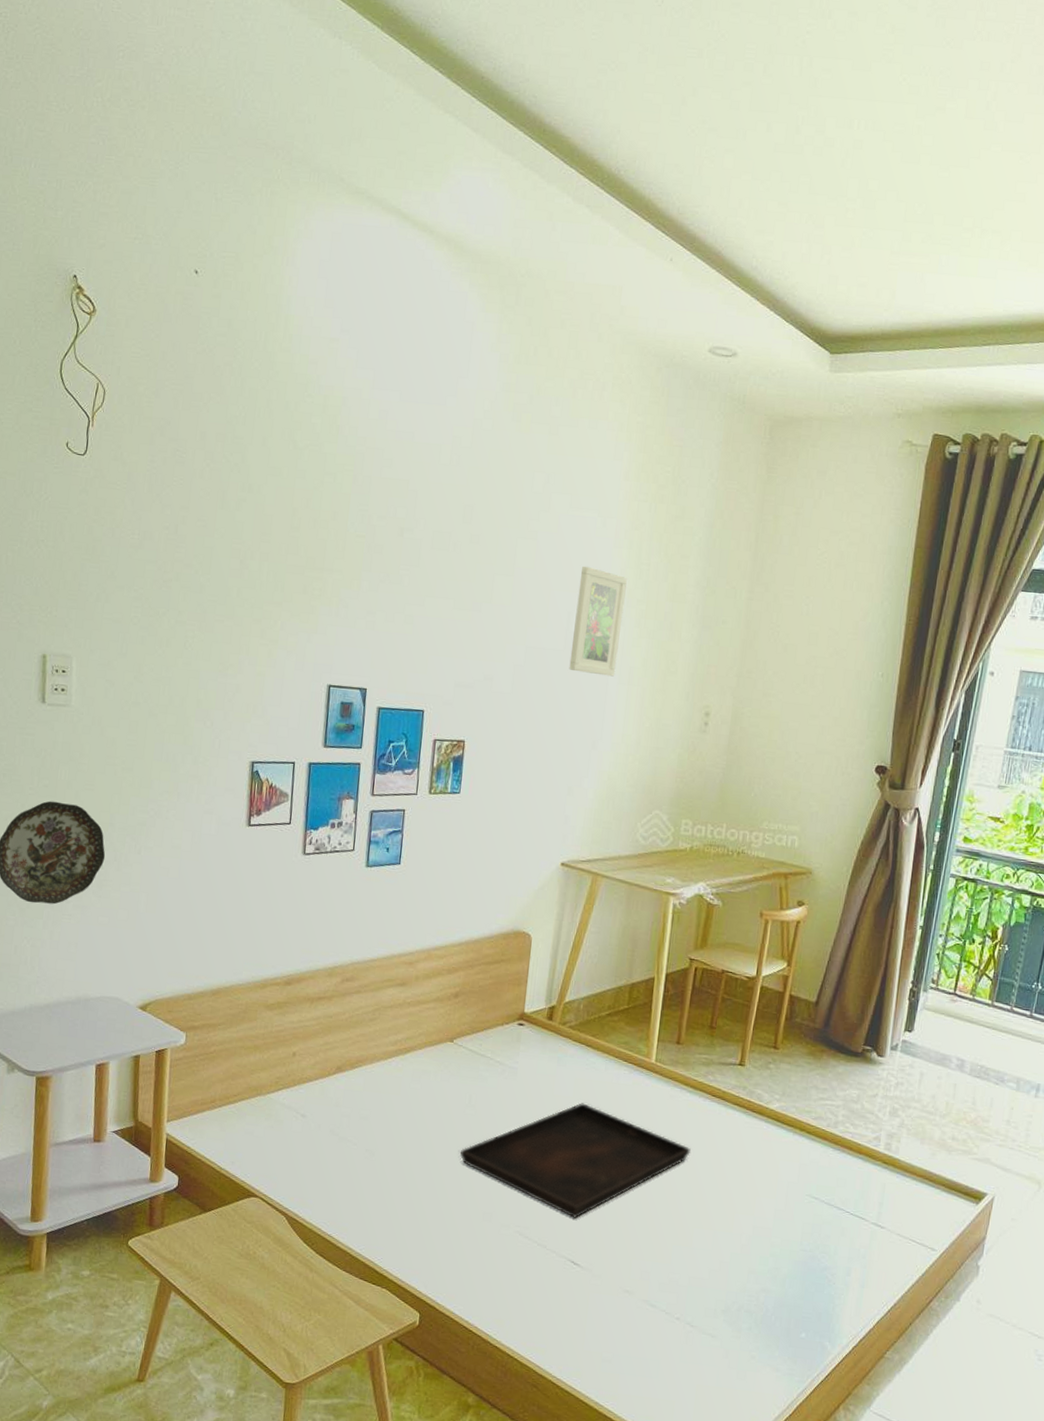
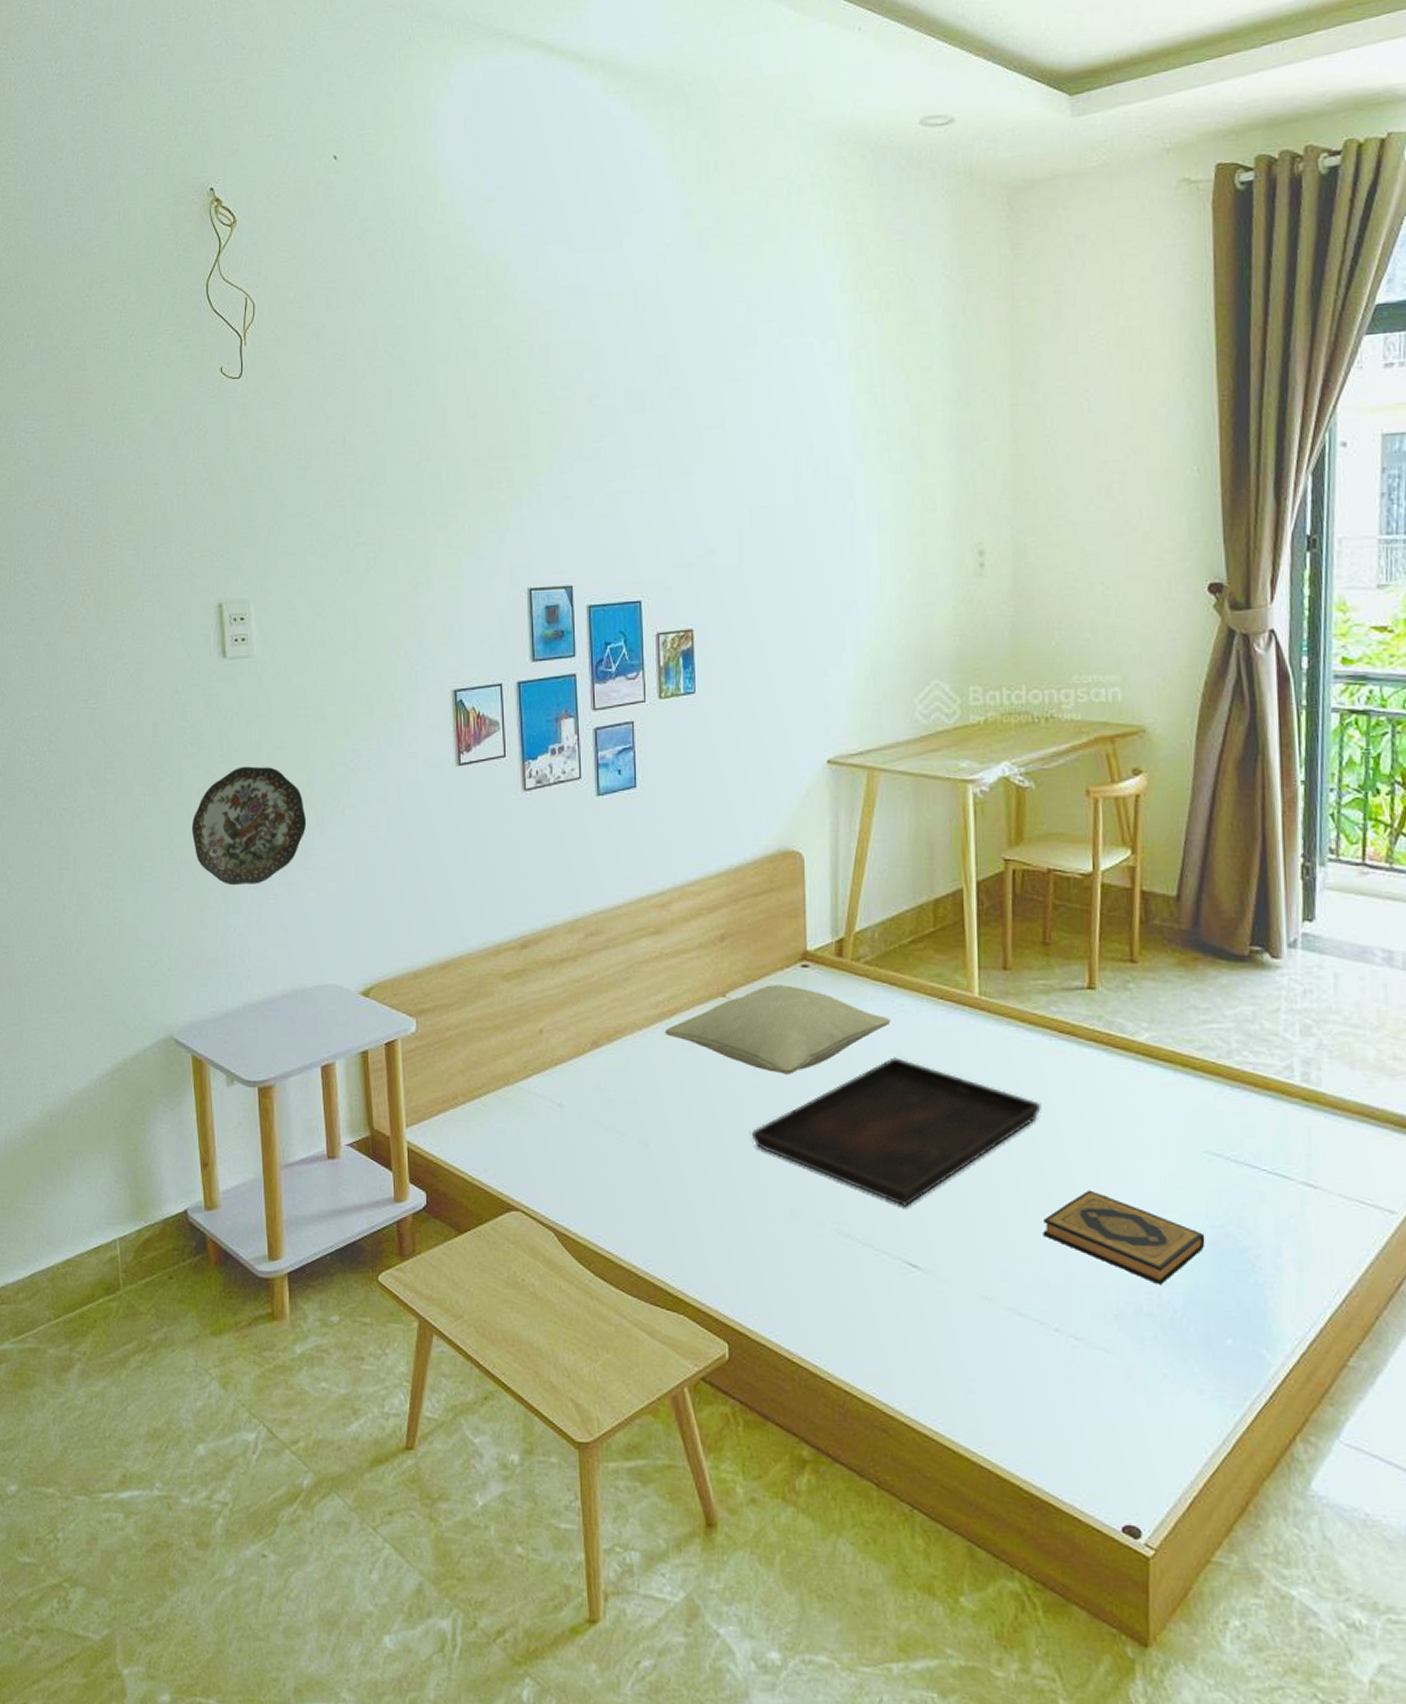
pillow: none [398,1036,584,1109] -> present [664,985,891,1074]
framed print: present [569,566,628,677] -> none [803,400,861,527]
hardback book: none [677,1216,798,1290] -> present [1043,1190,1205,1284]

